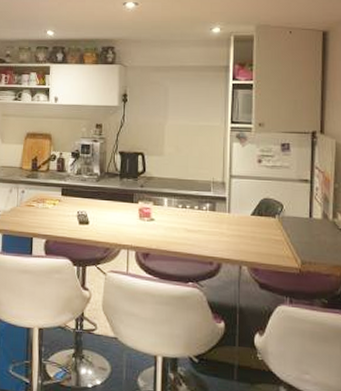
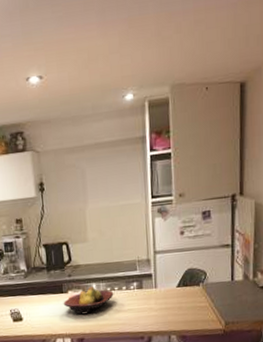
fruit bowl: none [132,201,185,228] -> present [63,287,114,315]

